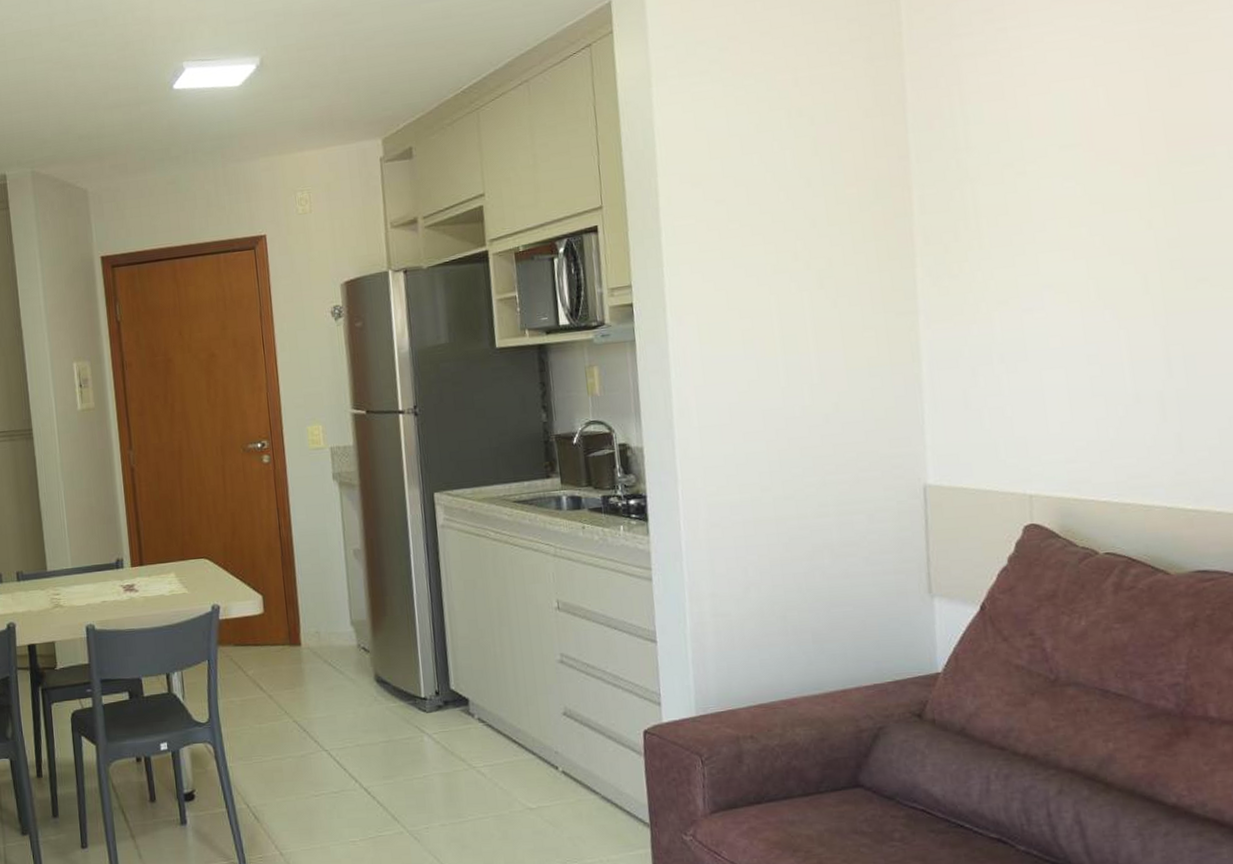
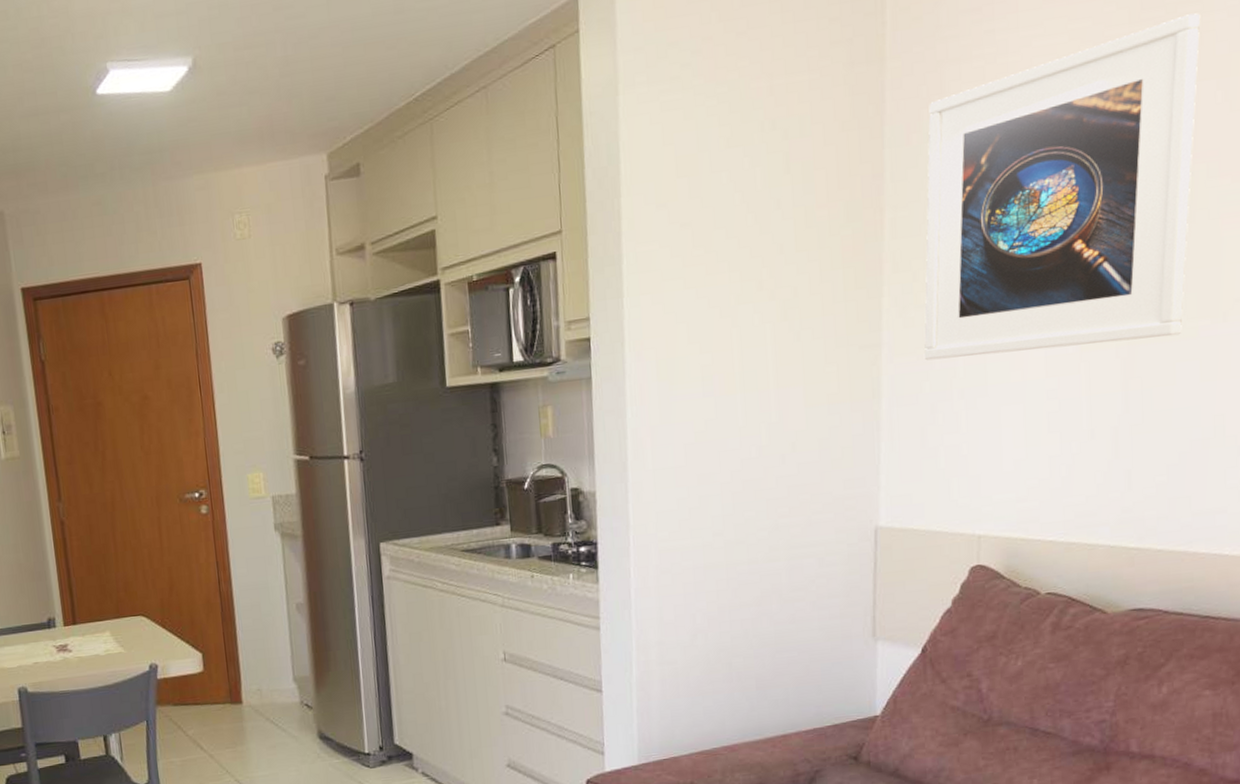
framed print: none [948,11,1220,327] -> present [924,13,1201,361]

